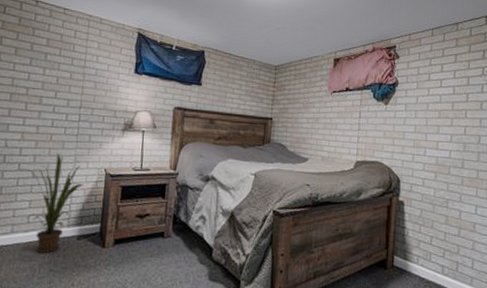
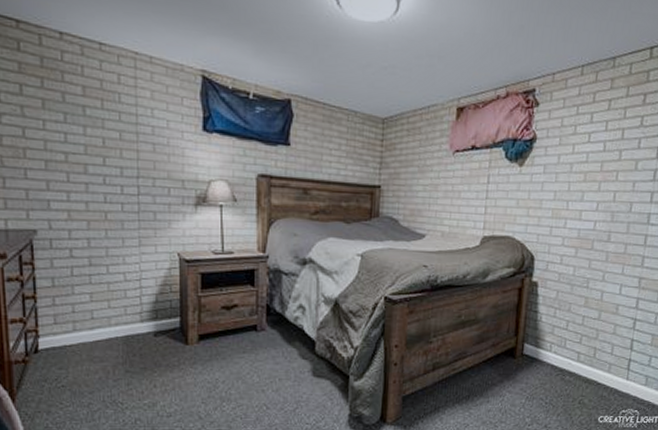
house plant: present [21,153,83,253] -> none [74,235,154,353]

